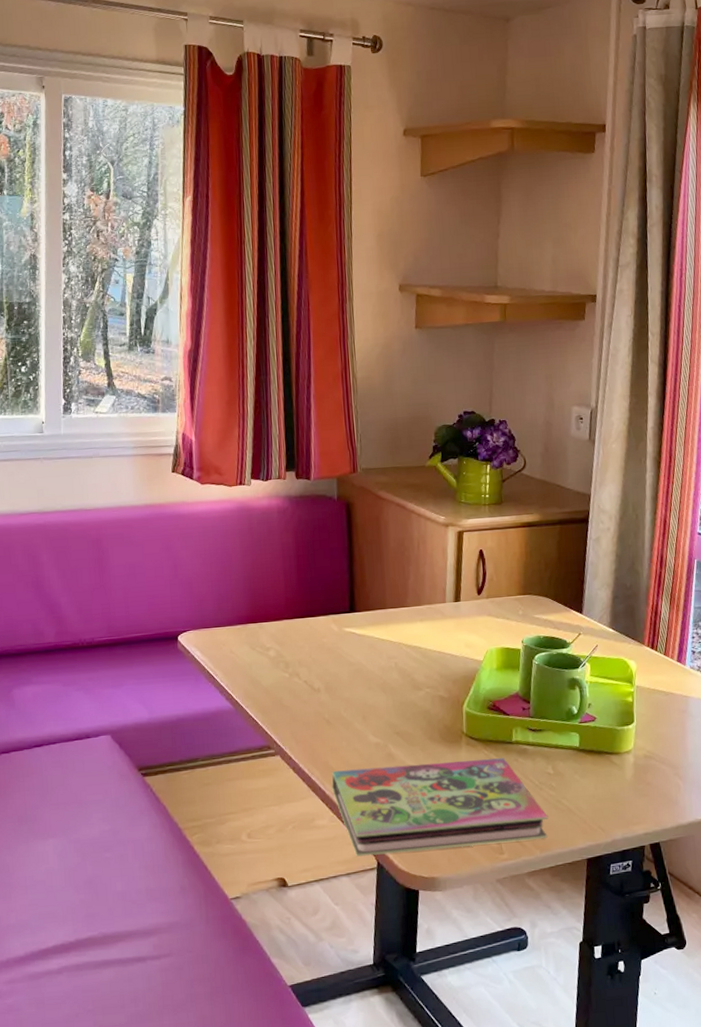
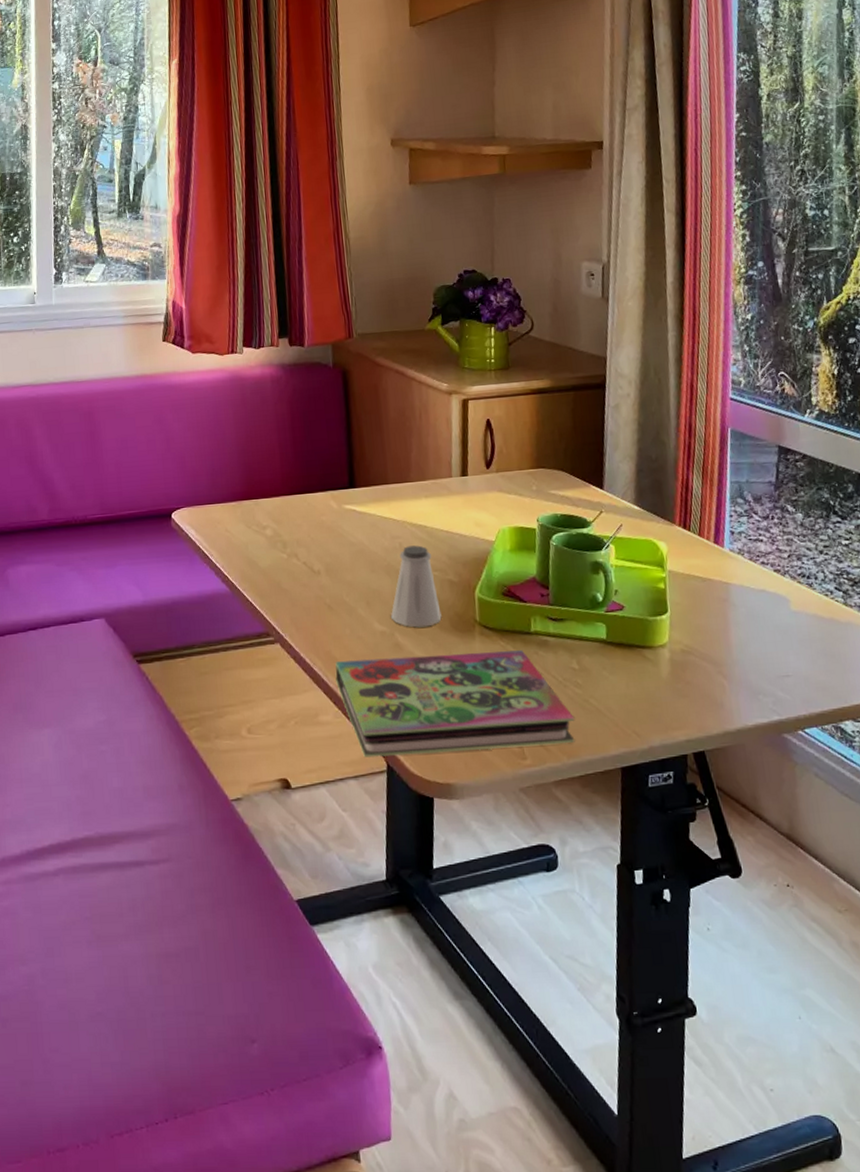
saltshaker: none [384,665,432,739] -> present [390,545,442,628]

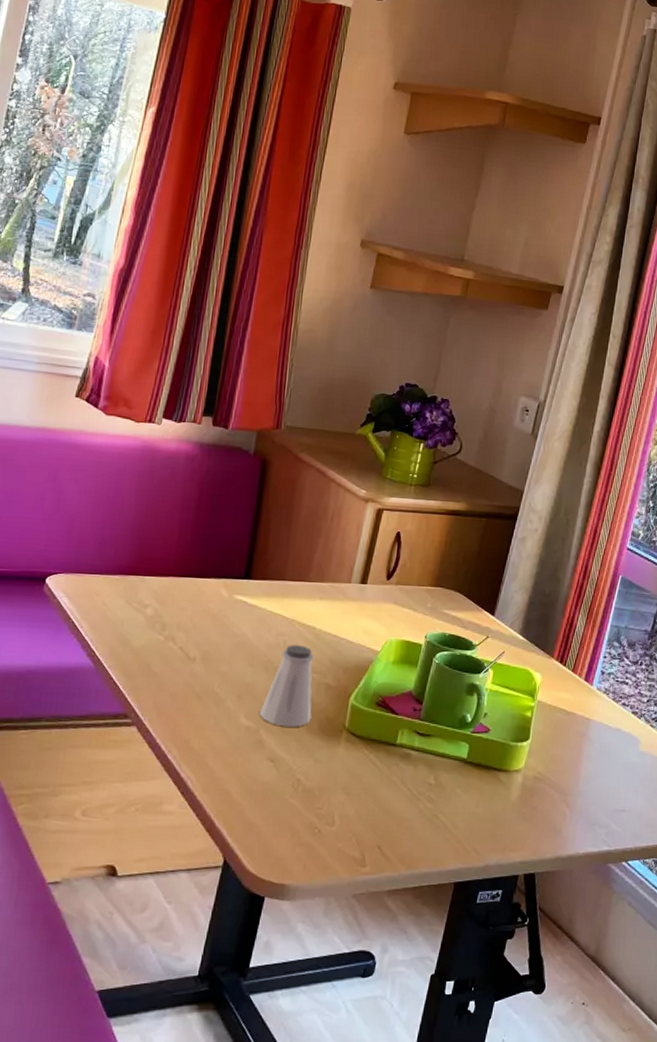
book: present [335,650,575,758] -> none [188,752,421,855]

